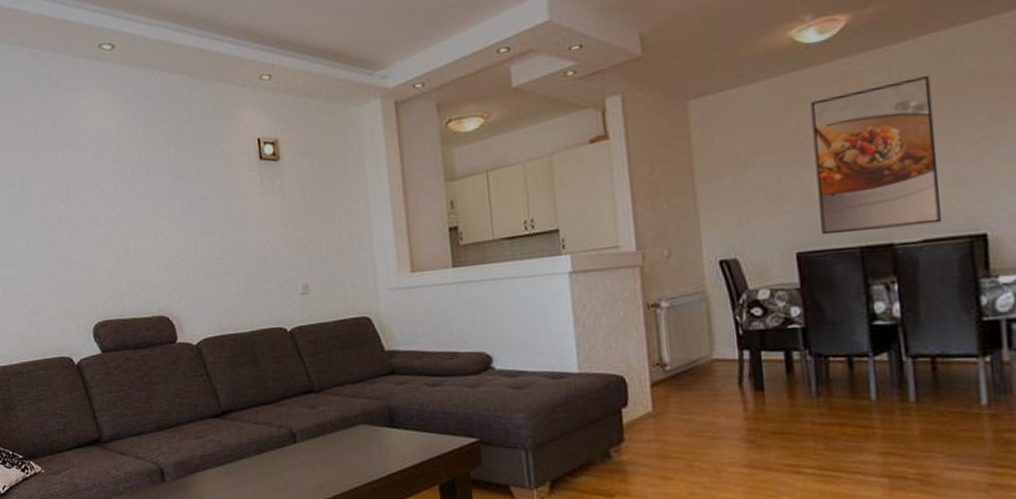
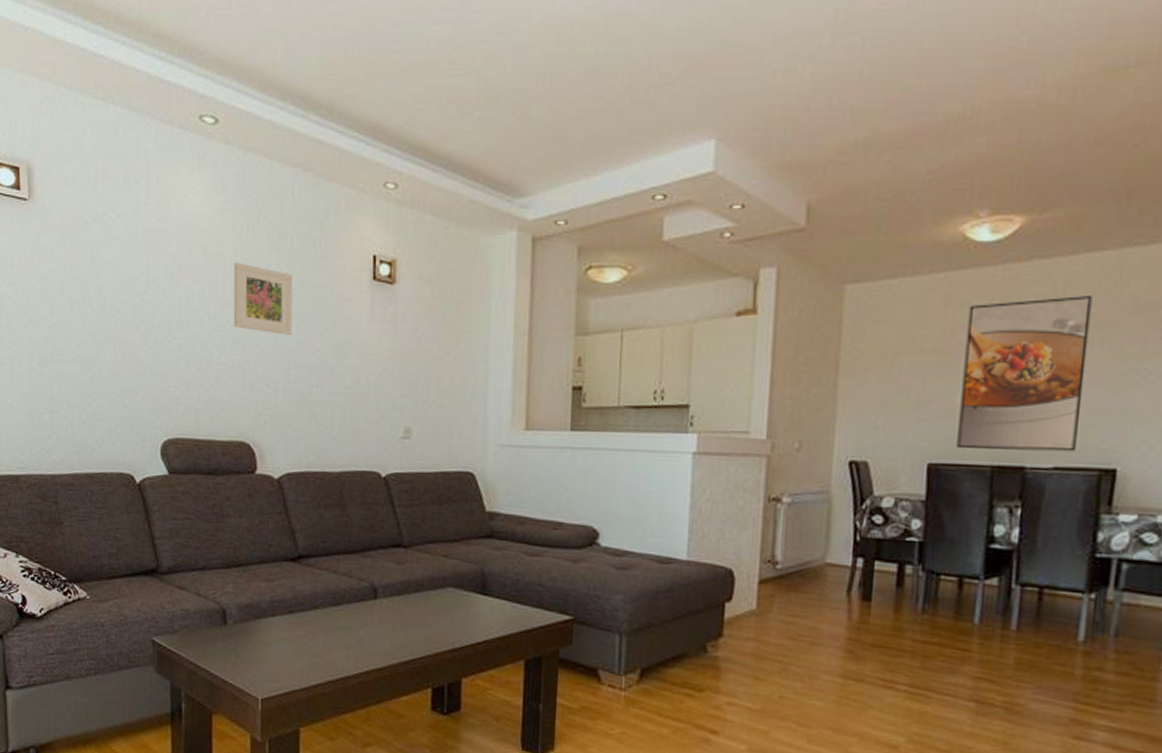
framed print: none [140,161,195,218] -> present [233,262,293,335]

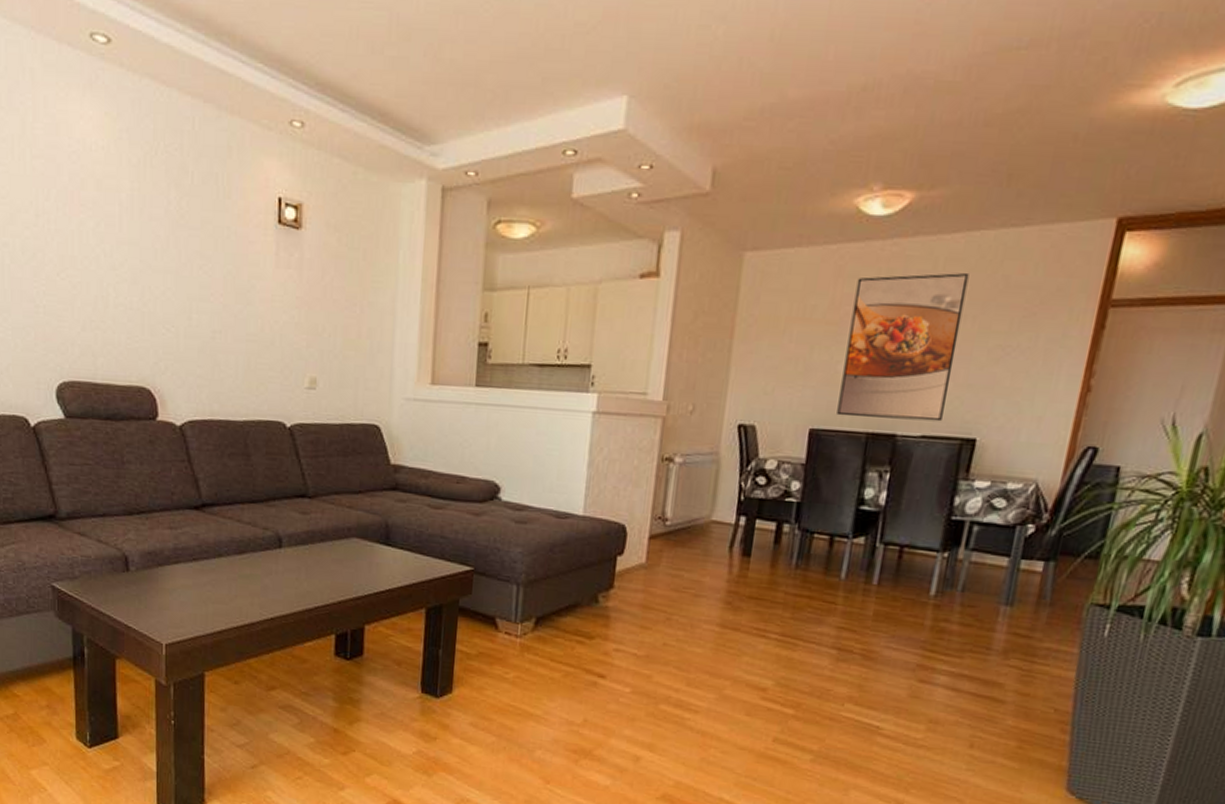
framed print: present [233,262,293,335] -> none [131,197,194,278]

